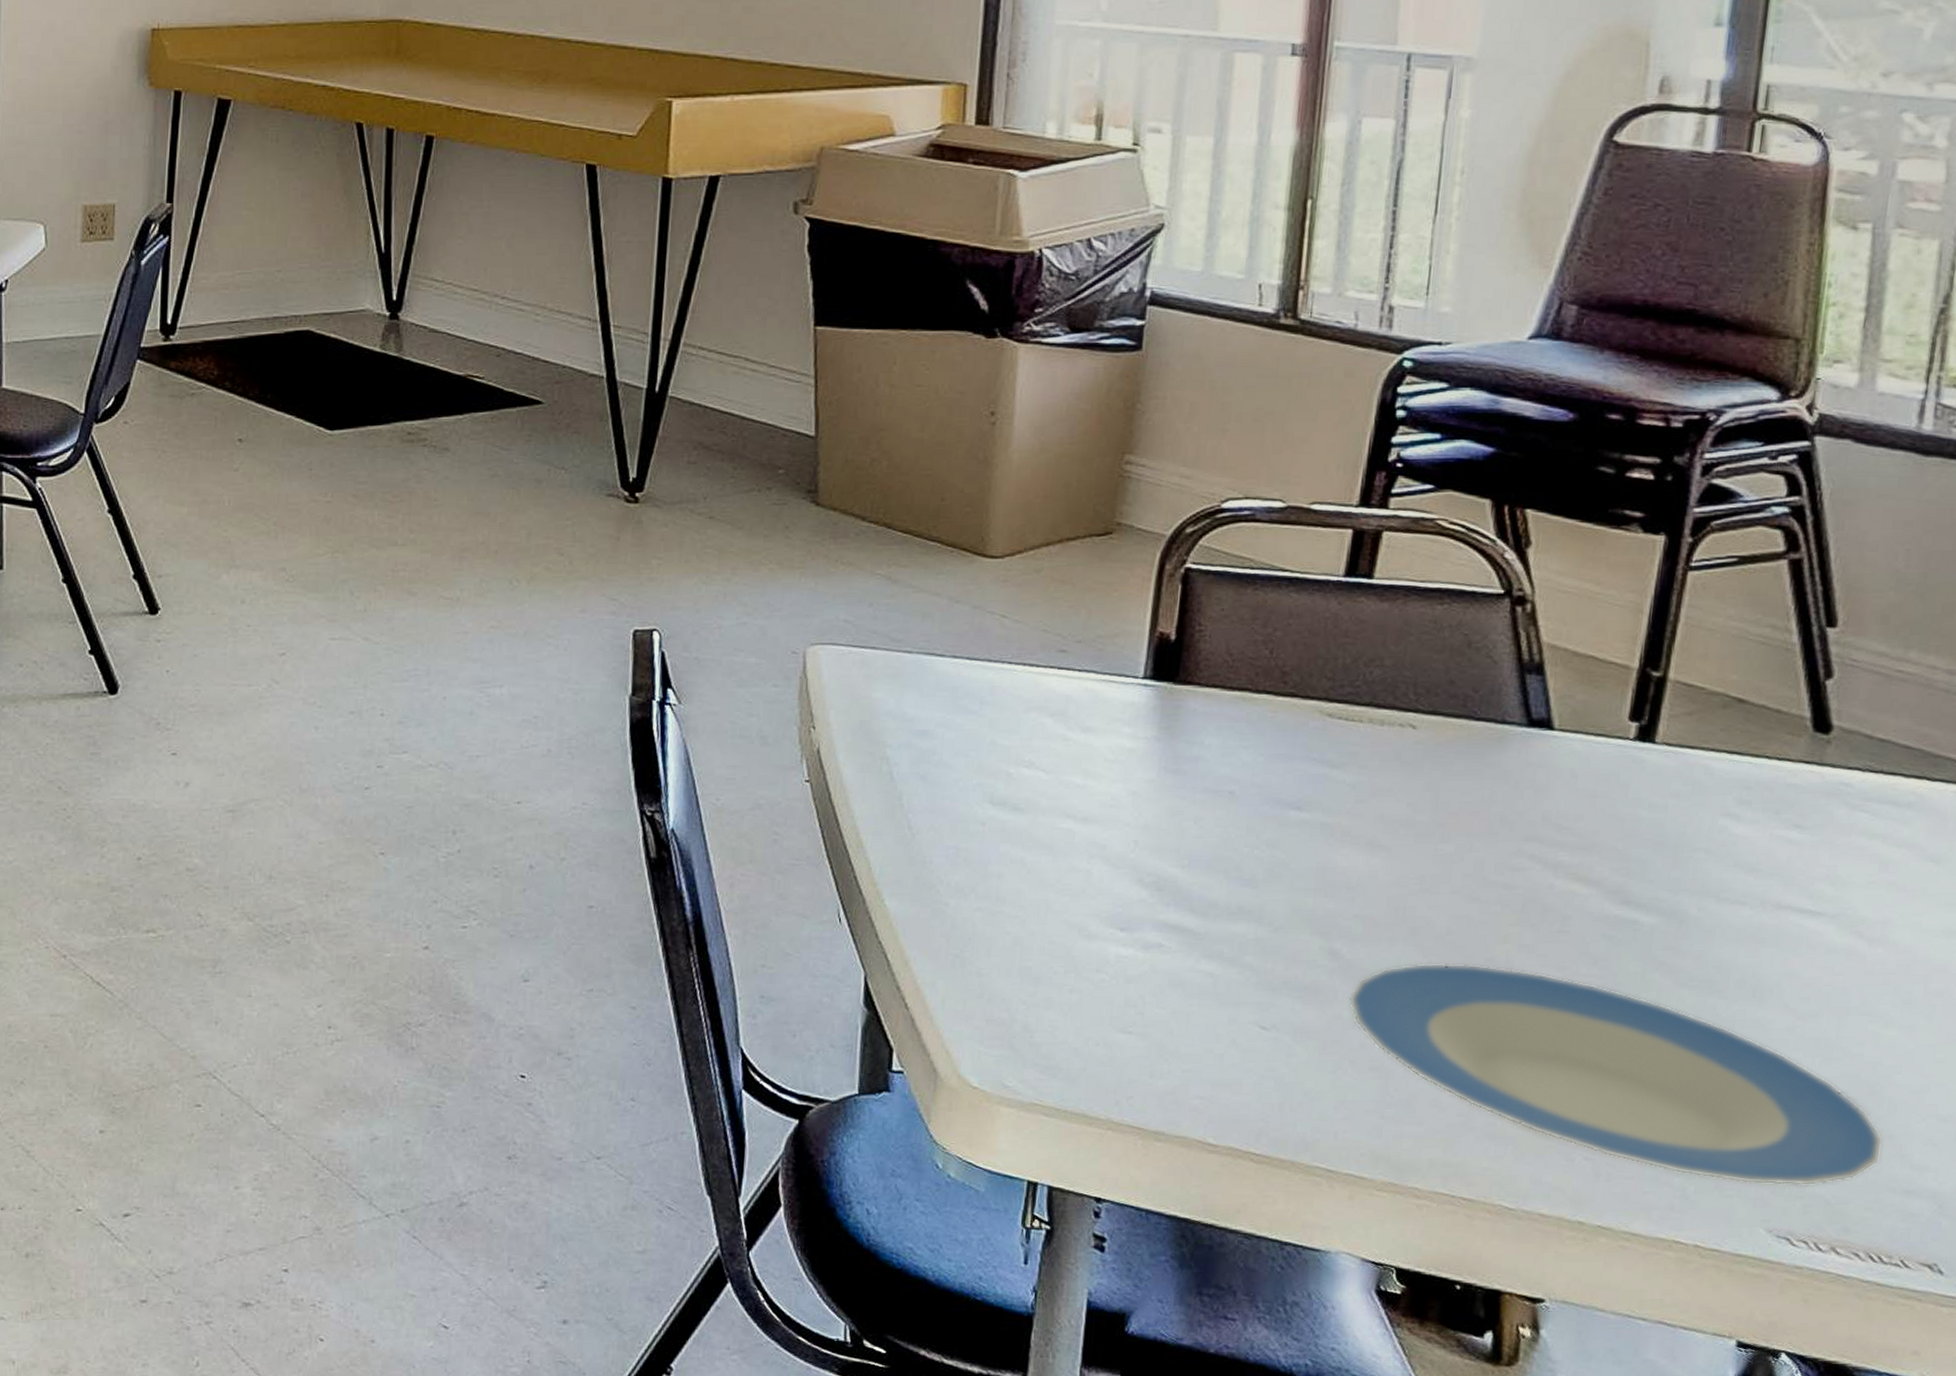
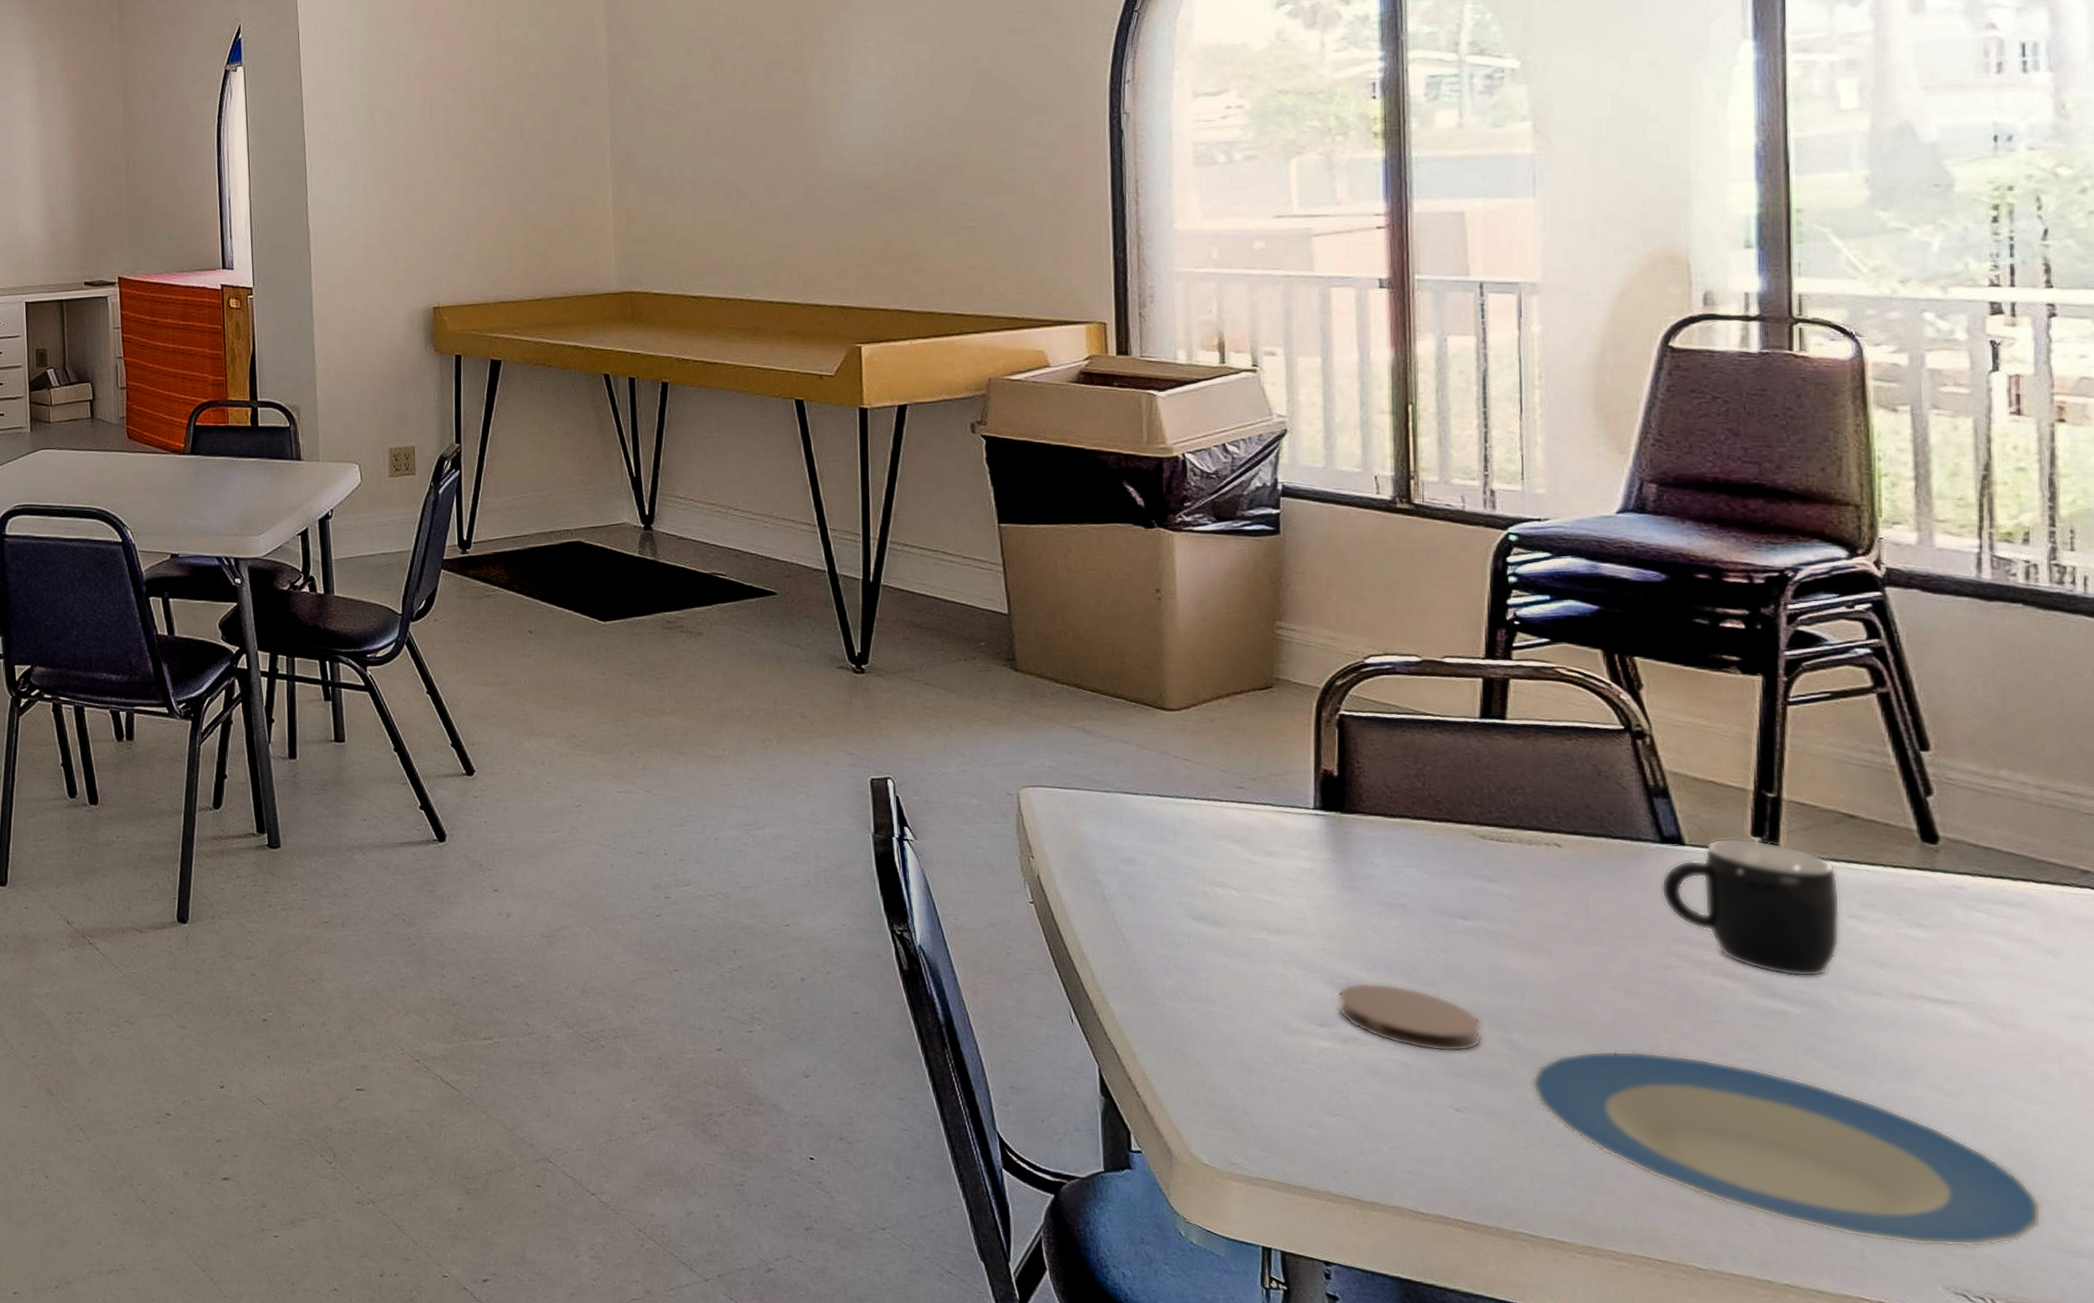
coaster: none [1143,881,1303,962] -> present [1337,982,1483,1052]
mug: none [1520,723,1717,883] -> present [1661,838,1840,977]

